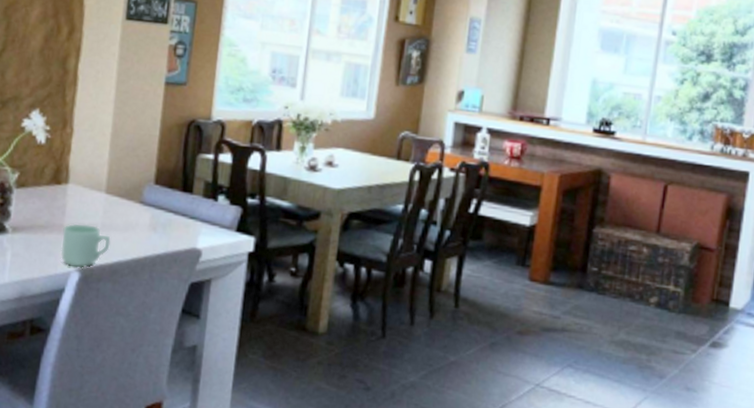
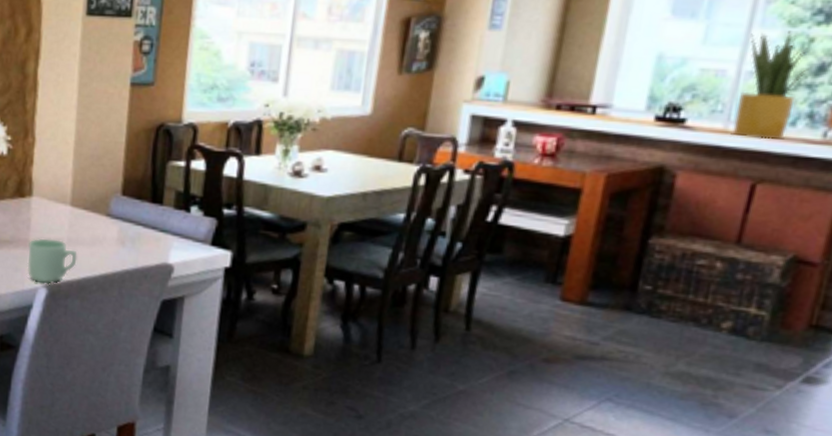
planter: none [649,66,699,150] -> present [732,30,811,139]

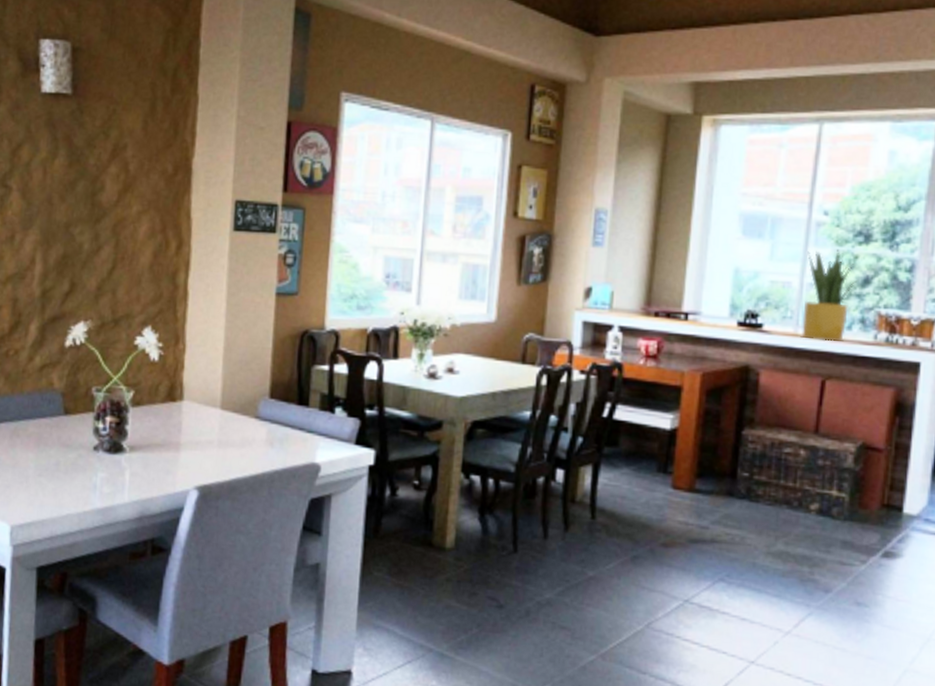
mug: present [27,238,77,283] -> none [178,441,228,485]

